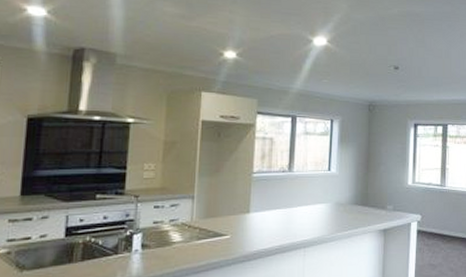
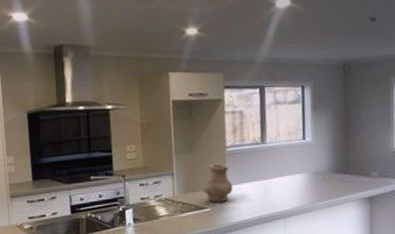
vase: none [223,188,256,229] -> present [202,163,233,202]

